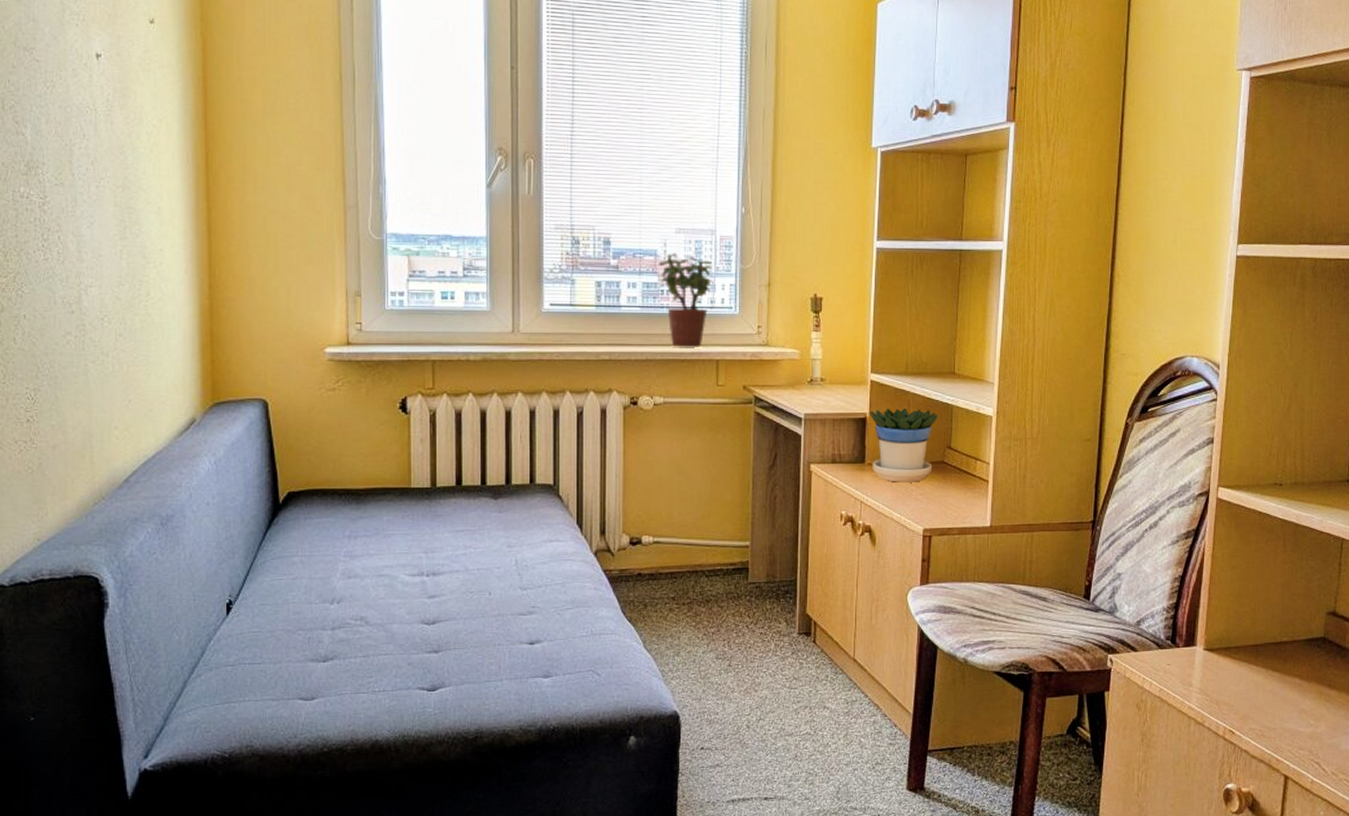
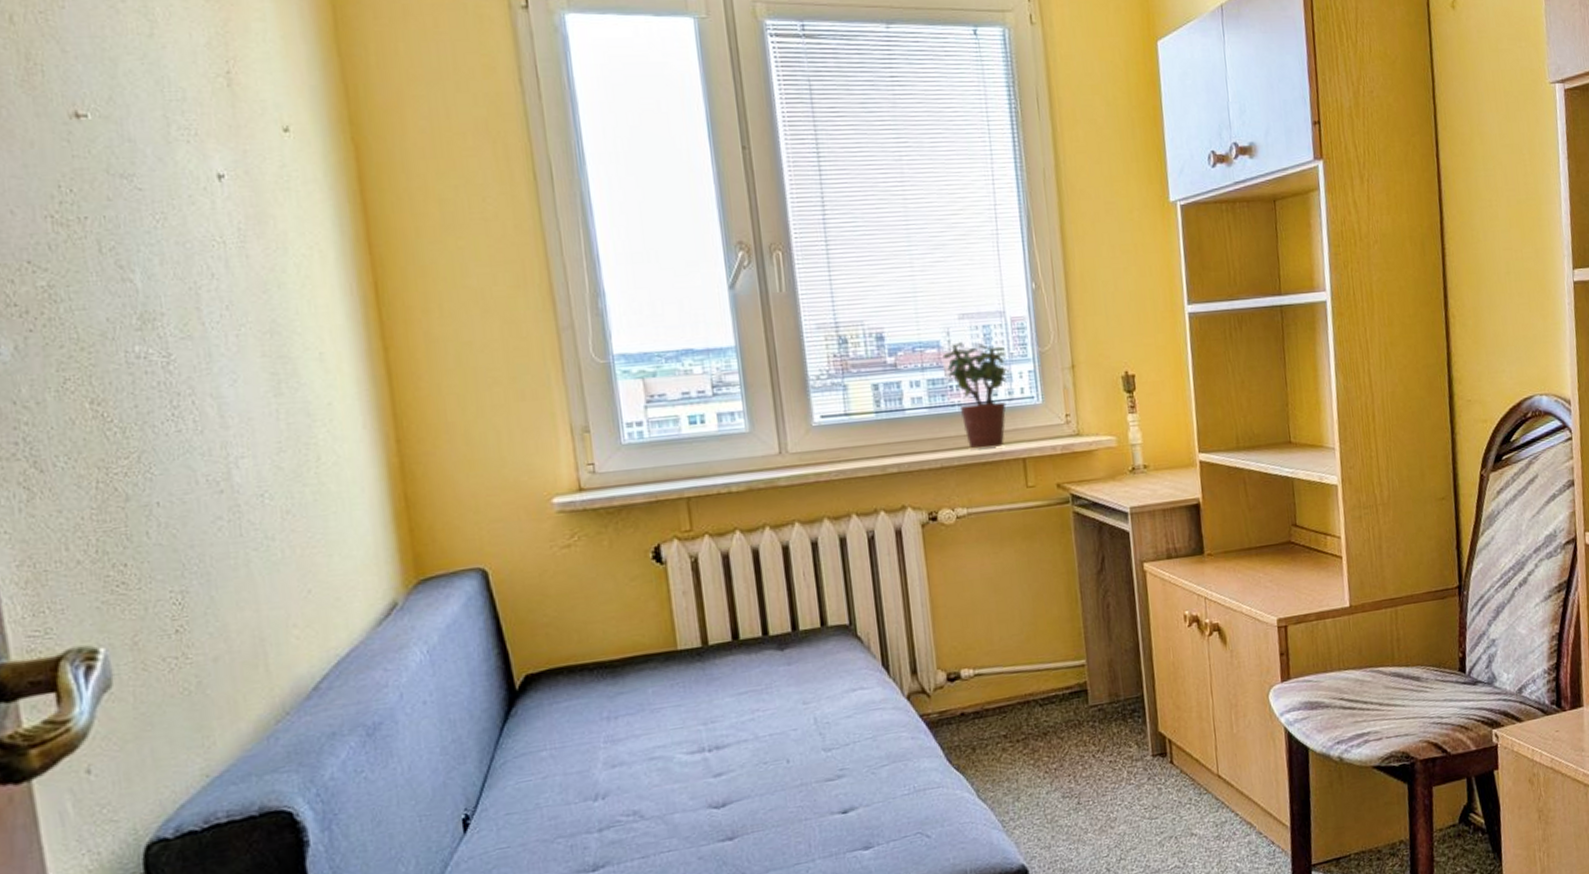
flowerpot: present [869,407,938,483] -> none [1202,486,1280,572]

